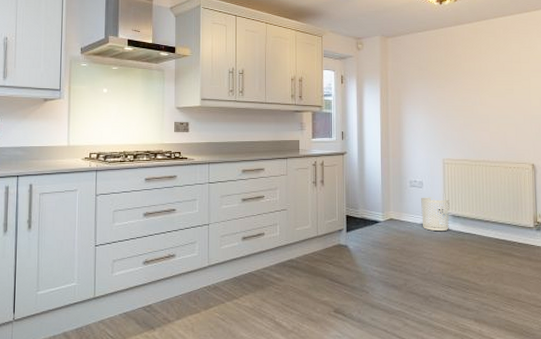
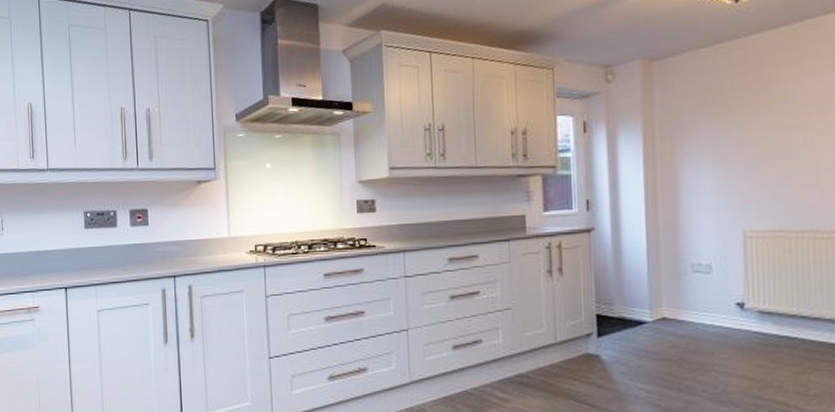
waste bin: present [421,197,450,232] -> none [709,286,755,335]

